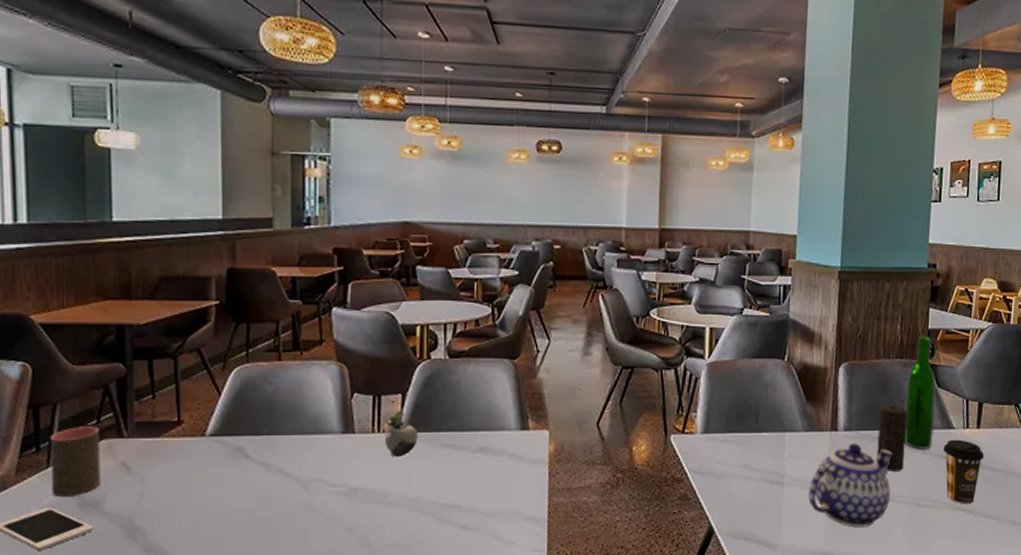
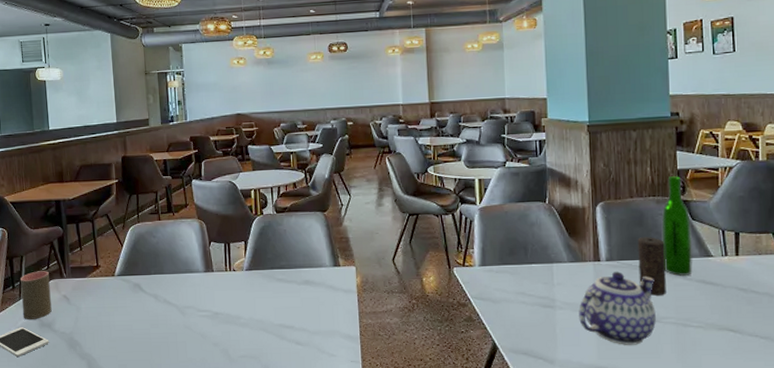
succulent plant: present [357,409,418,458] -> none [214,252,258,290]
coffee cup: present [944,439,984,505] -> none [704,266,746,325]

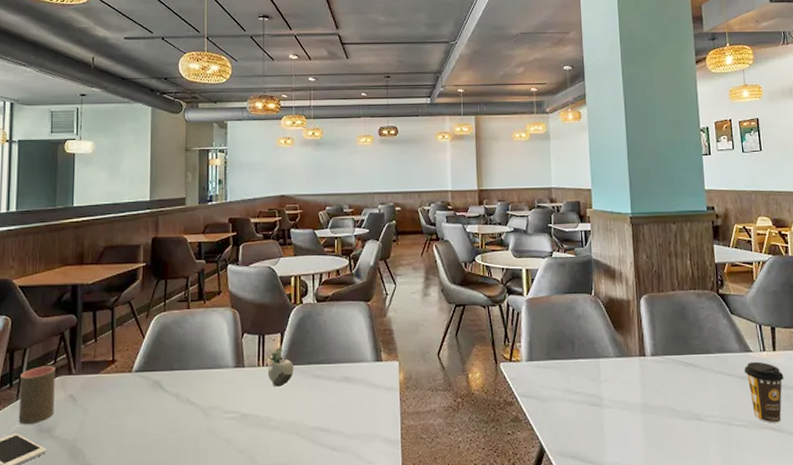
succulent plant: none [214,252,258,290] -> present [246,346,294,388]
teapot: present [579,272,656,345] -> none [626,367,701,446]
candle: present [638,237,666,296] -> none [681,331,710,393]
wine bottle: present [661,176,693,276] -> none [702,270,734,372]
coffee cup: none [704,266,746,325] -> present [745,361,784,423]

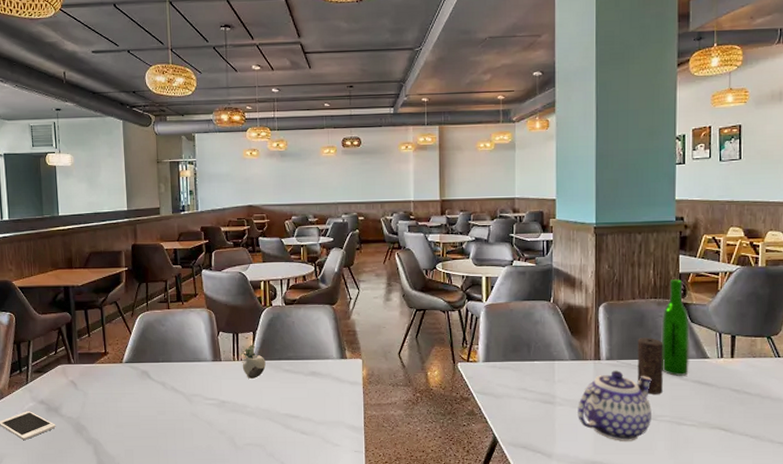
cup: present [18,366,55,424] -> none [28,356,59,404]
teapot: none [626,367,701,446] -> present [578,370,652,441]
candle: none [681,331,710,393] -> present [637,338,663,394]
wine bottle: none [702,270,734,372] -> present [661,279,691,376]
coffee cup: present [745,361,784,423] -> none [700,367,740,424]

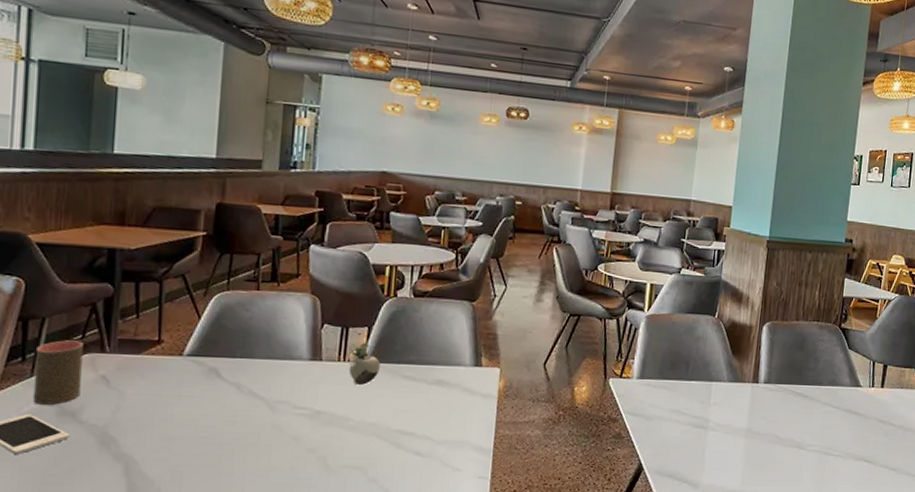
cup: none [28,356,59,404] -> present [32,340,83,405]
teapot: present [578,370,652,441] -> none [729,395,806,472]
candle: present [637,338,663,394] -> none [791,362,821,422]
wine bottle: present [661,279,691,376] -> none [816,303,847,404]

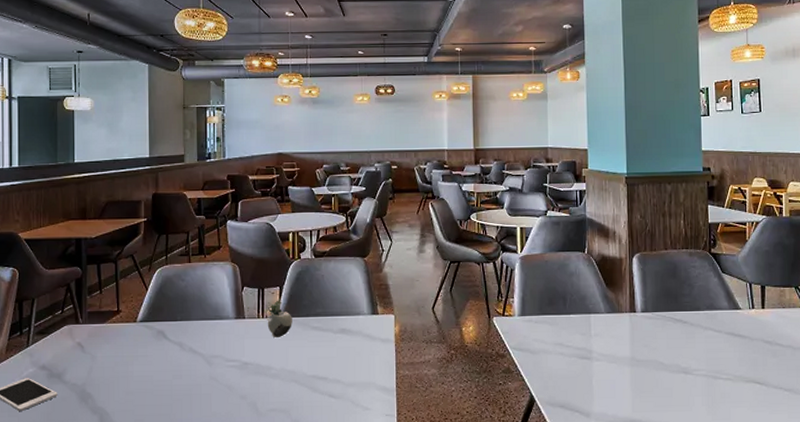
cup: present [32,340,83,405] -> none [29,315,63,369]

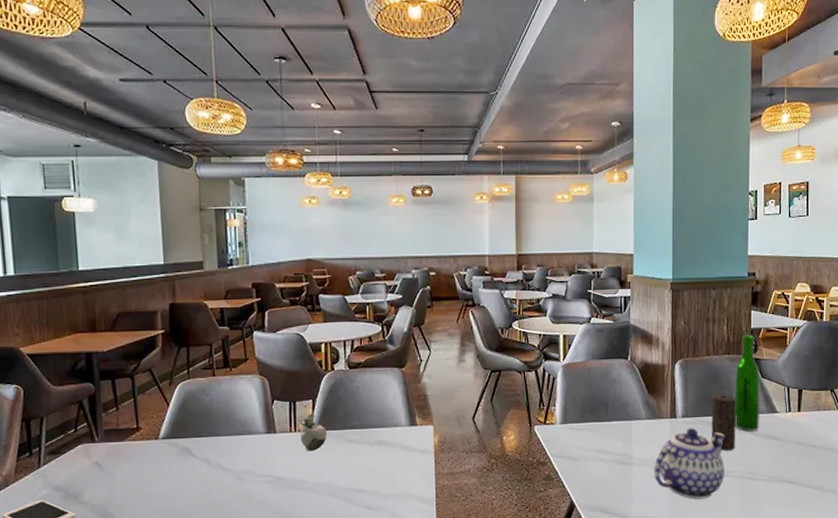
teapot: none [615,323,688,398] -> present [654,428,725,499]
candle: none [671,289,698,348] -> present [711,394,736,451]
wine bottle: none [694,229,723,328] -> present [734,335,761,431]

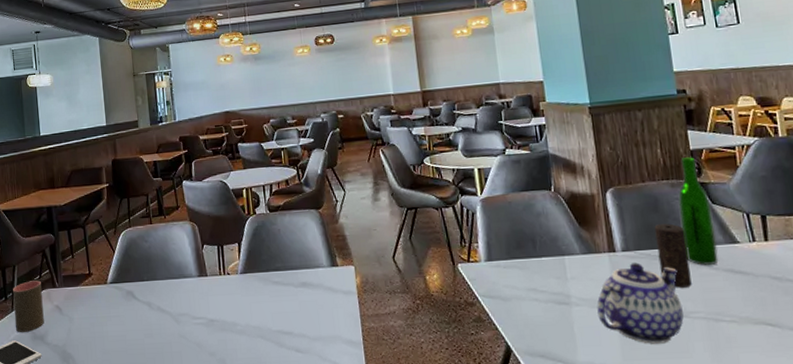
cup: none [40,434,80,491] -> present [13,280,44,332]
succulent plant: present [277,412,327,452] -> none [208,255,254,295]

